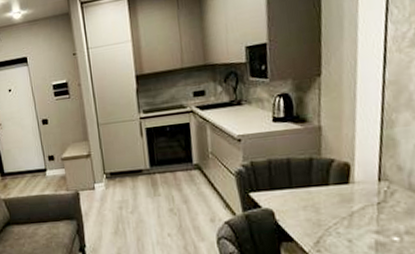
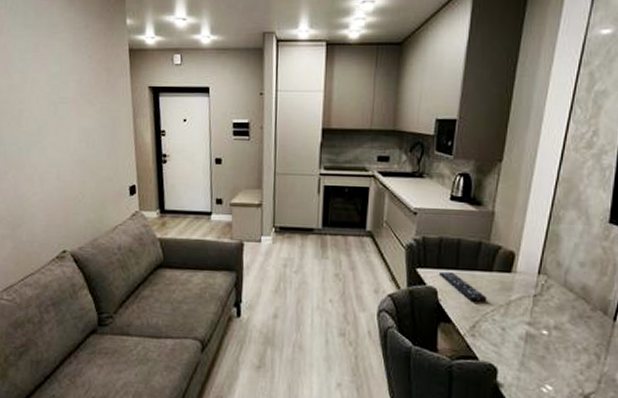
remote control: none [272,191,328,218] -> present [438,271,488,302]

